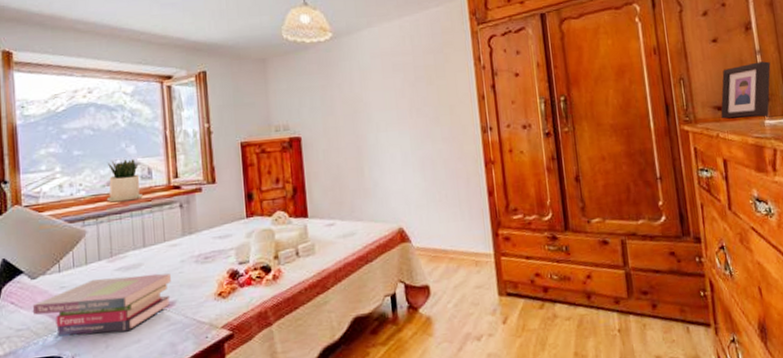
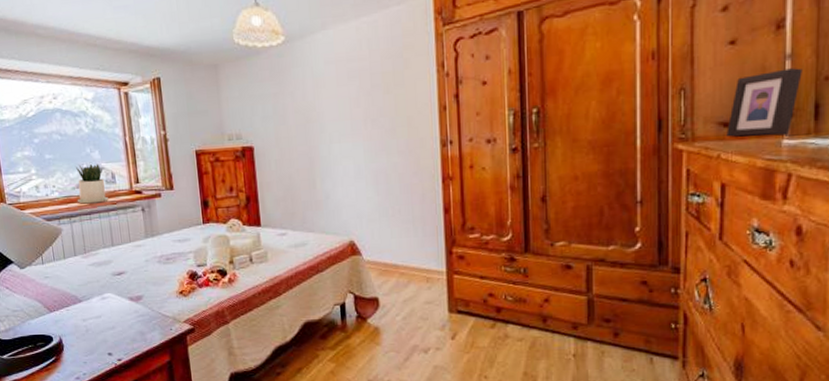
books: present [33,273,171,337] -> none [24,271,139,320]

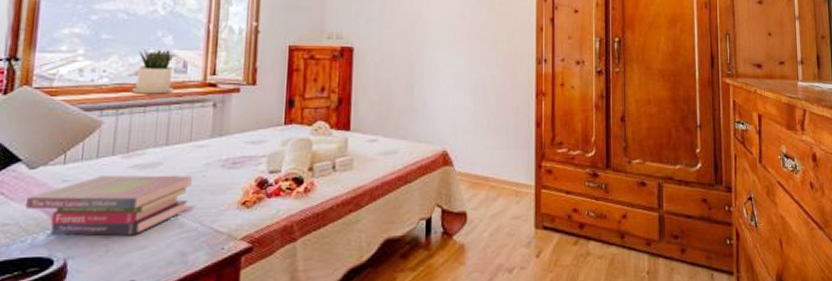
books: none [24,271,139,320] -> present [26,175,192,236]
picture frame: present [726,68,802,138] -> none [760,27,807,78]

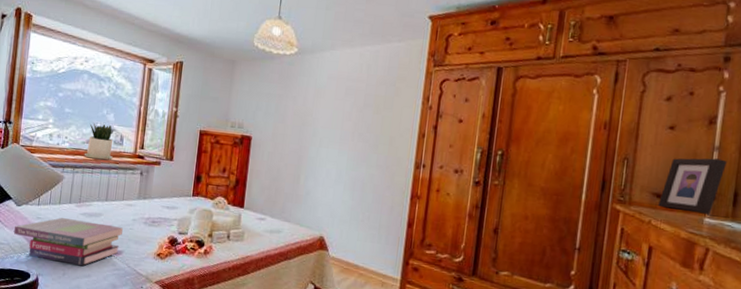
picture frame: none [760,27,807,78] -> present [658,158,727,215]

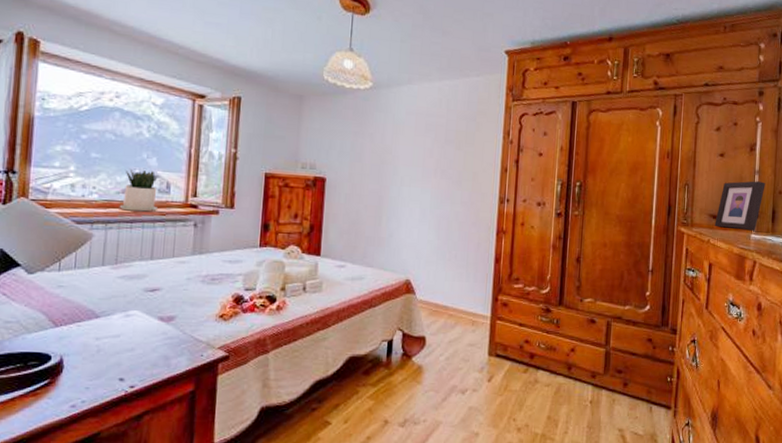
books: present [14,217,123,267] -> none [26,284,174,339]

